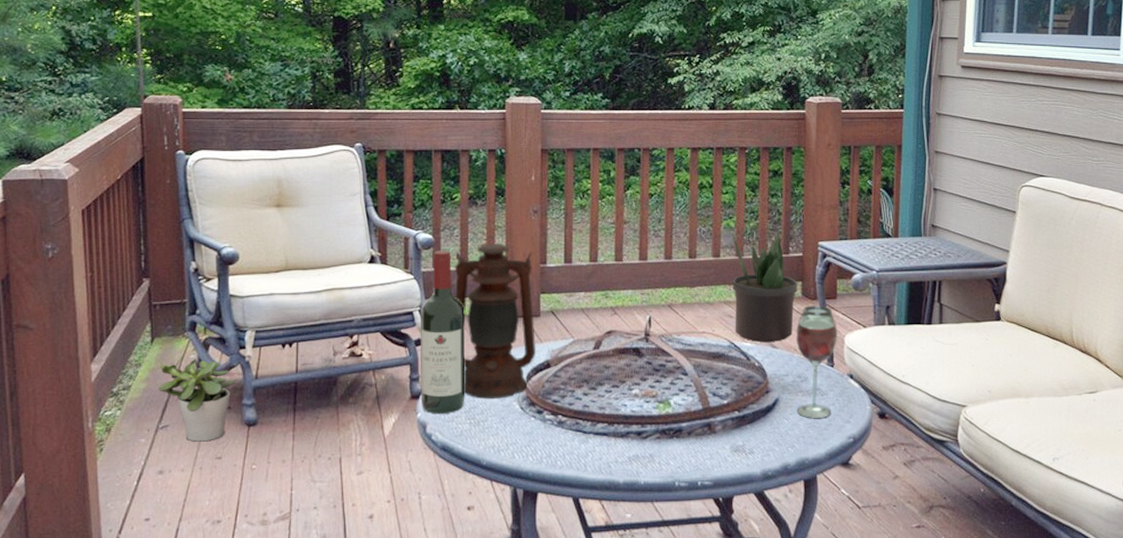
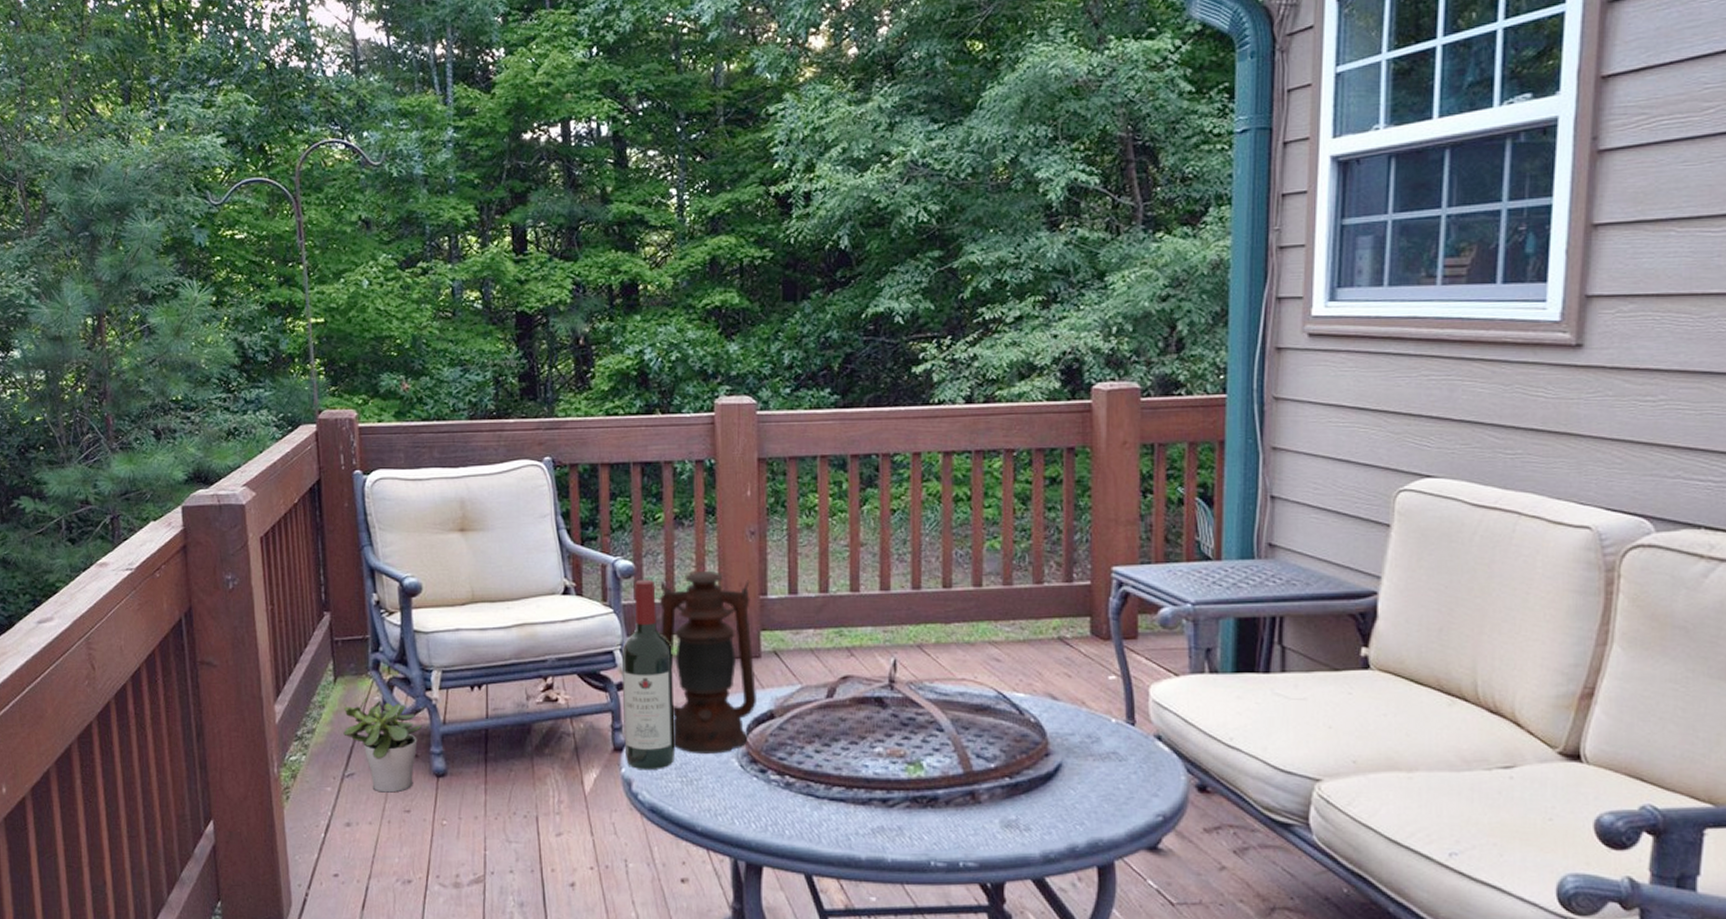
planter: present [732,232,798,342] -> none [997,555,1085,692]
wineglass: present [796,305,837,418] -> none [1084,647,1139,789]

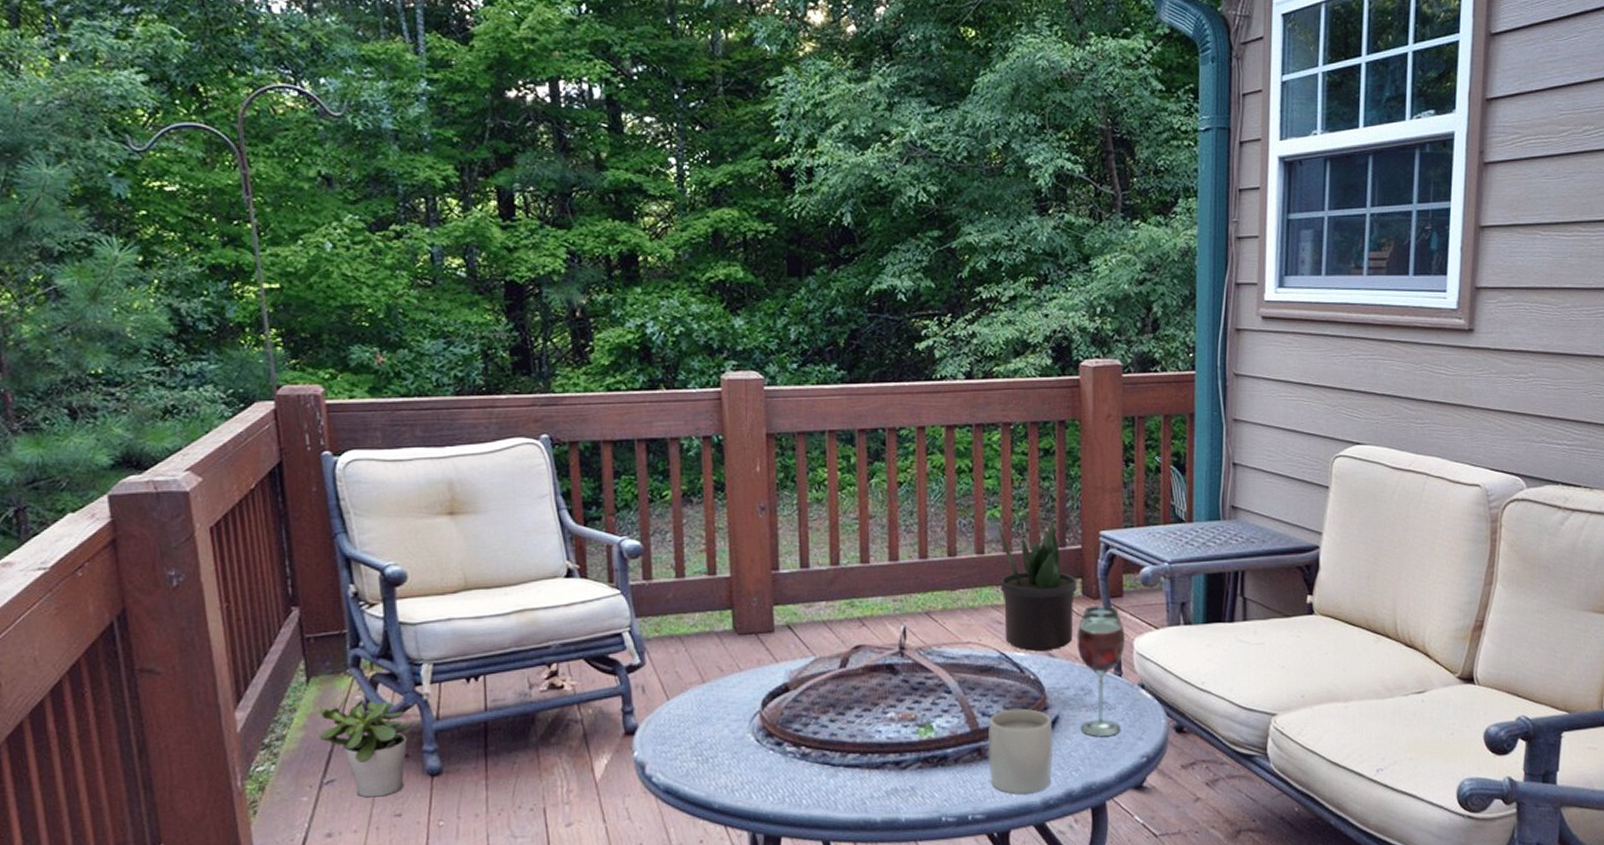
wine bottle: present [621,579,676,769] -> none [630,558,690,751]
lantern: present [659,571,758,754] -> none [668,548,772,732]
mug: none [982,752,1056,845] -> present [987,708,1054,794]
planter: none [997,555,1085,692] -> present [998,521,1077,651]
wineglass: none [1084,647,1139,789] -> present [1076,605,1125,736]

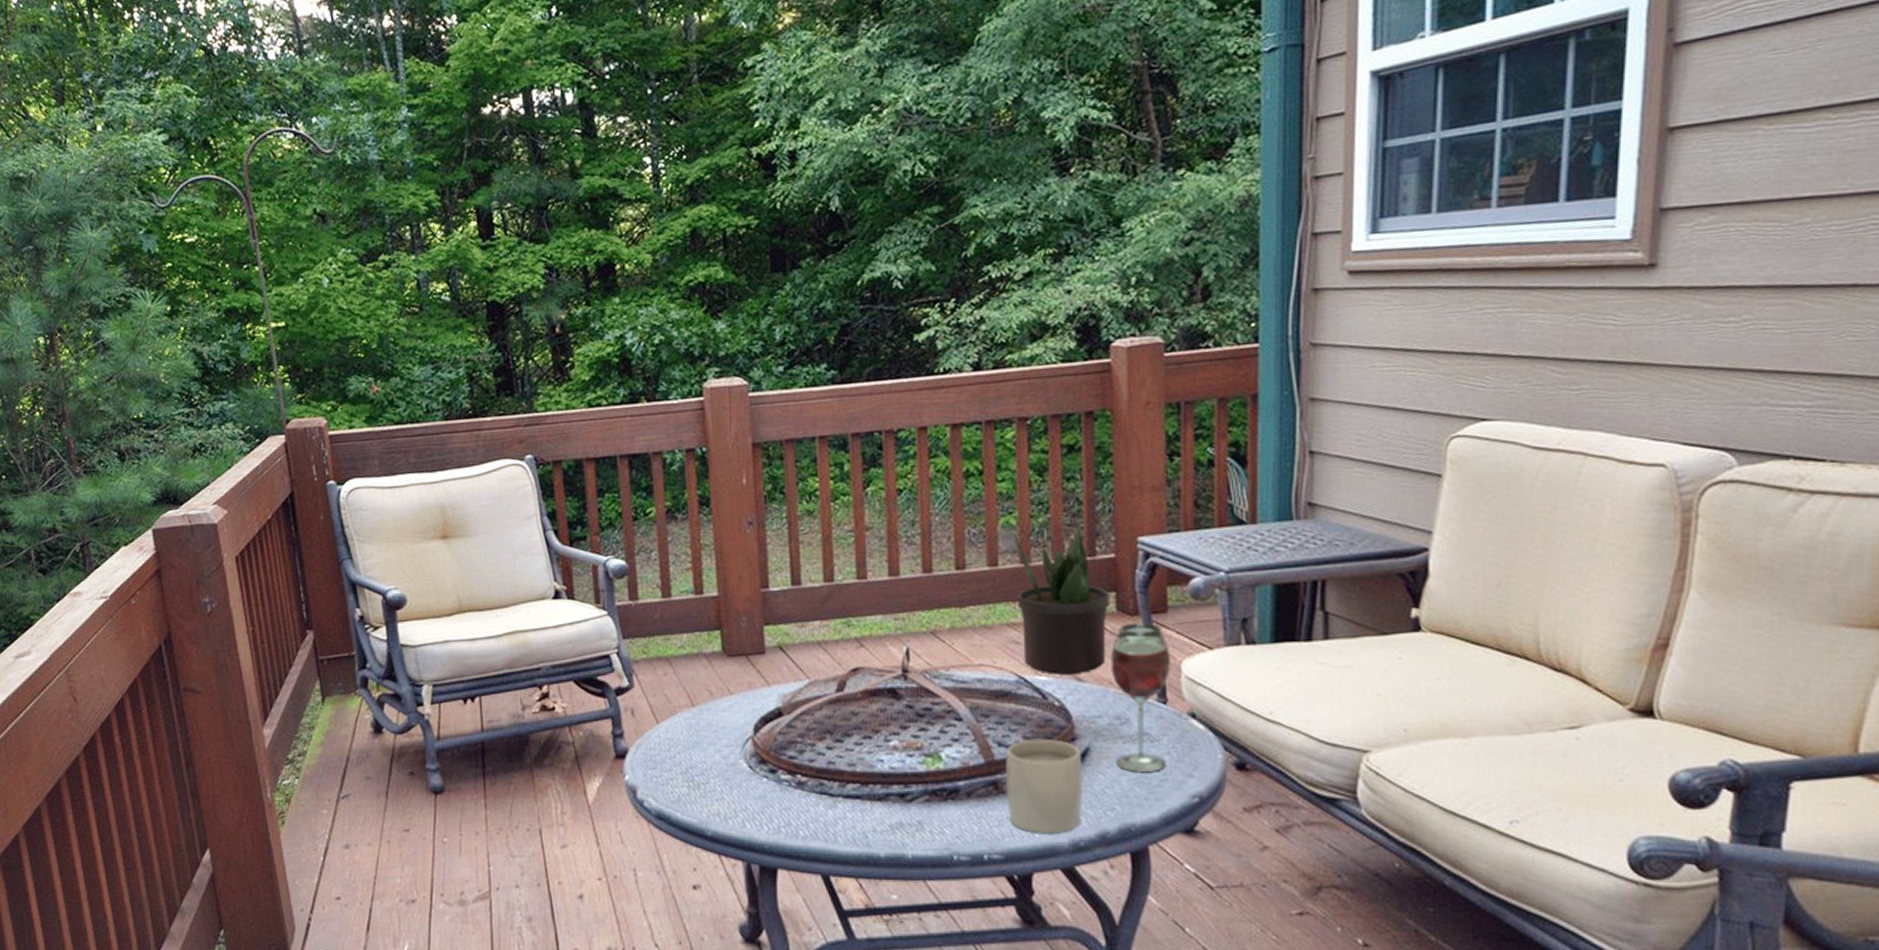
potted plant: present [319,695,413,798] -> none [334,715,416,813]

